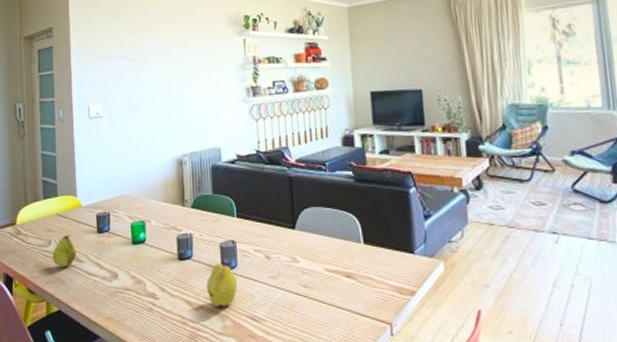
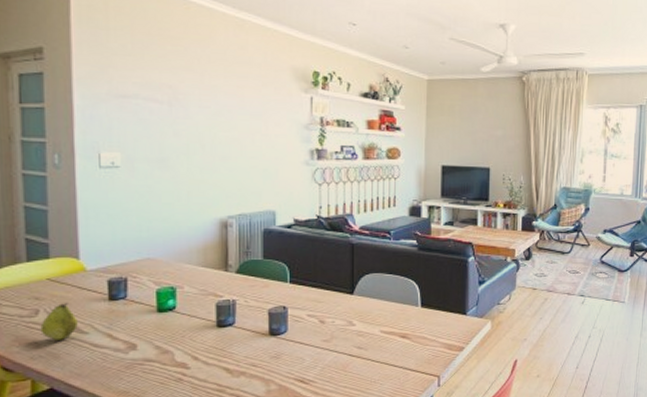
fruit: present [206,262,238,307] -> none [249,328,287,372]

